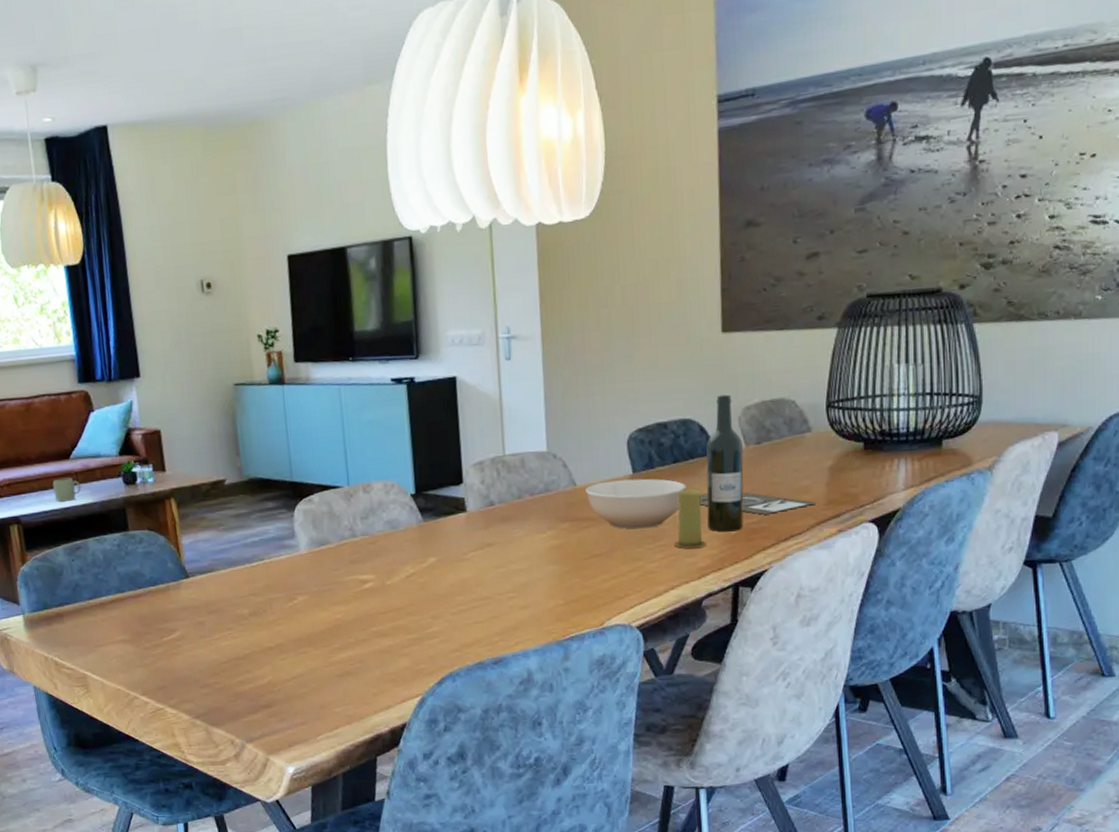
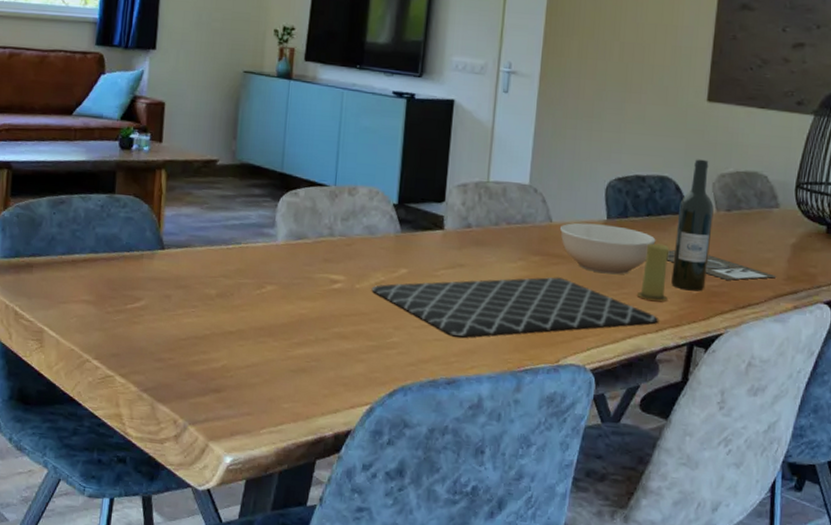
mug: present [52,477,81,502] -> none [49,132,77,155]
placemat: none [403,540,700,616] -> present [371,277,659,337]

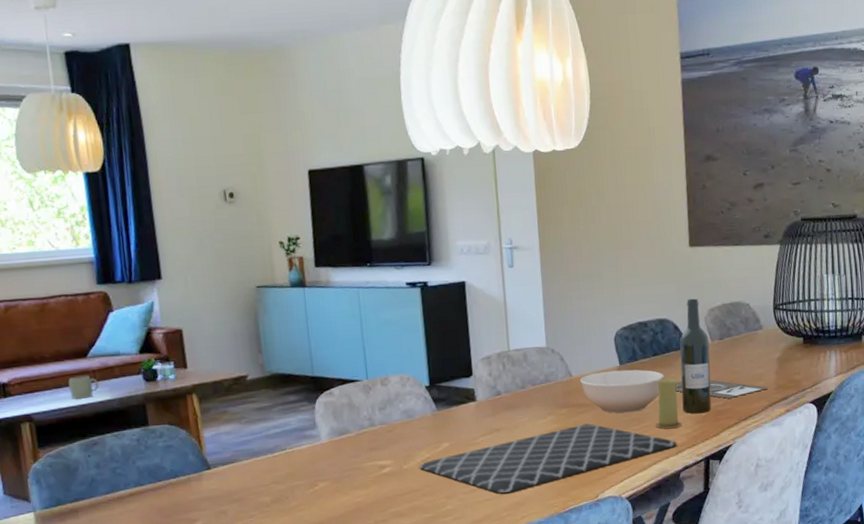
mug: none [49,132,77,155] -> present [68,375,99,399]

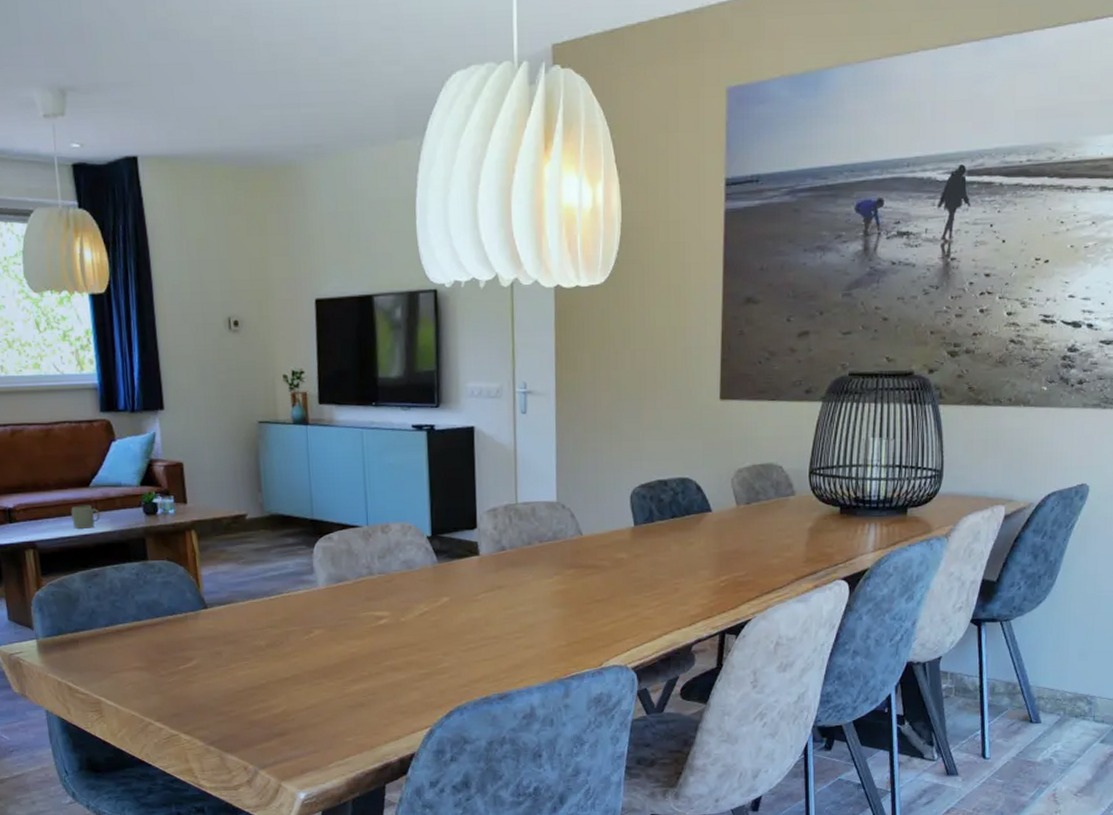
placemat: present [419,423,678,493] -> none [416,586,692,654]
bowl: present [579,369,665,413] -> none [590,531,682,578]
candle: present [655,378,682,429] -> none [668,543,698,597]
place setting: present [675,380,769,399] -> none [693,547,797,569]
wine bottle: present [679,298,712,414] -> none [700,457,734,584]

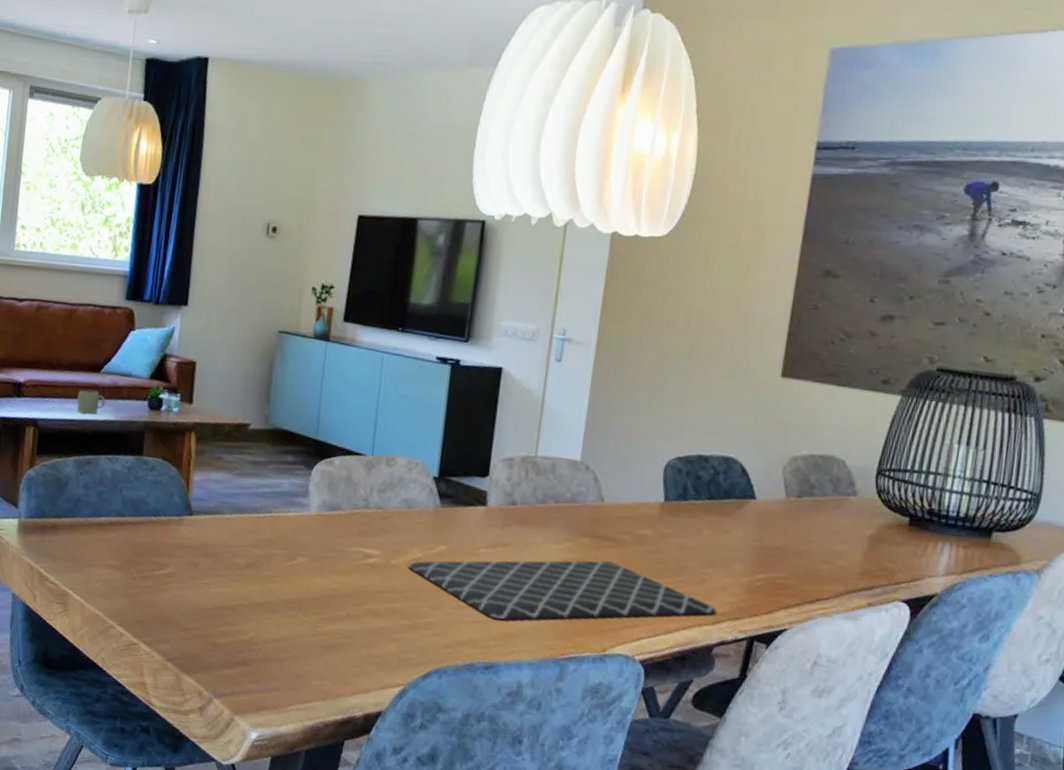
placemat: none [416,586,692,654] -> present [407,560,718,620]

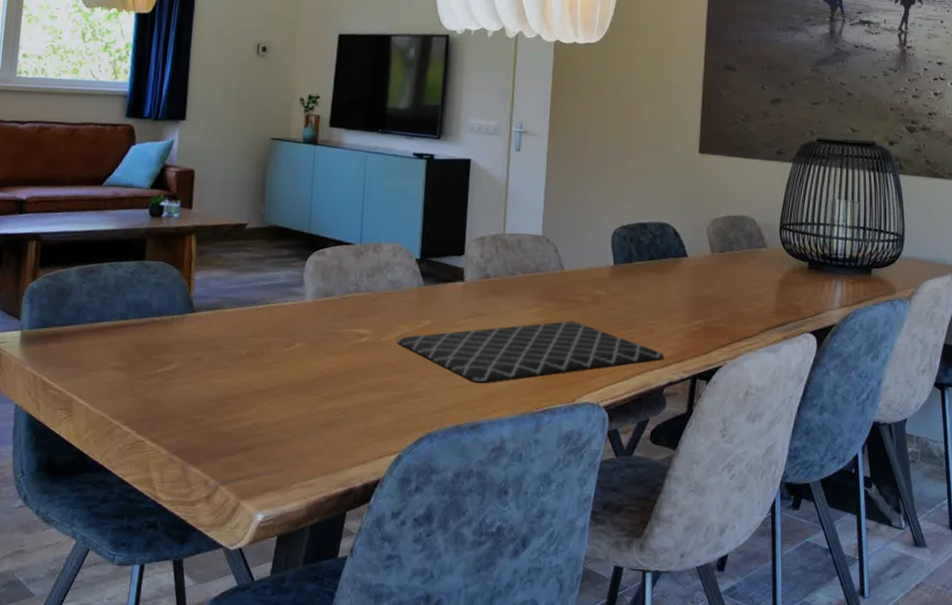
mug: present [77,389,105,414] -> none [79,202,107,225]

